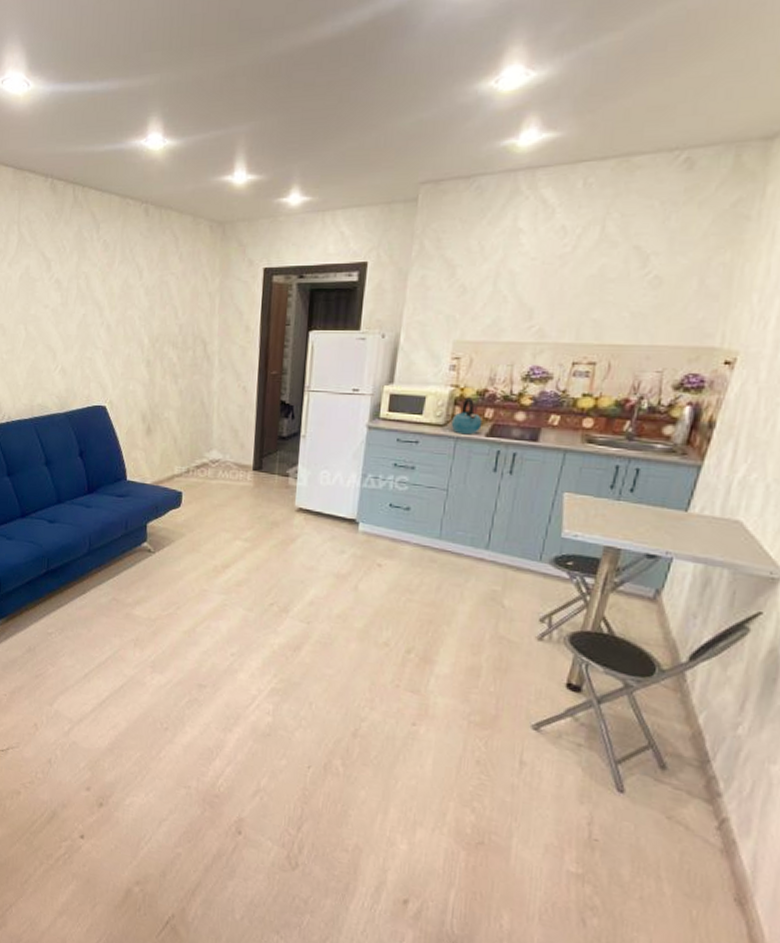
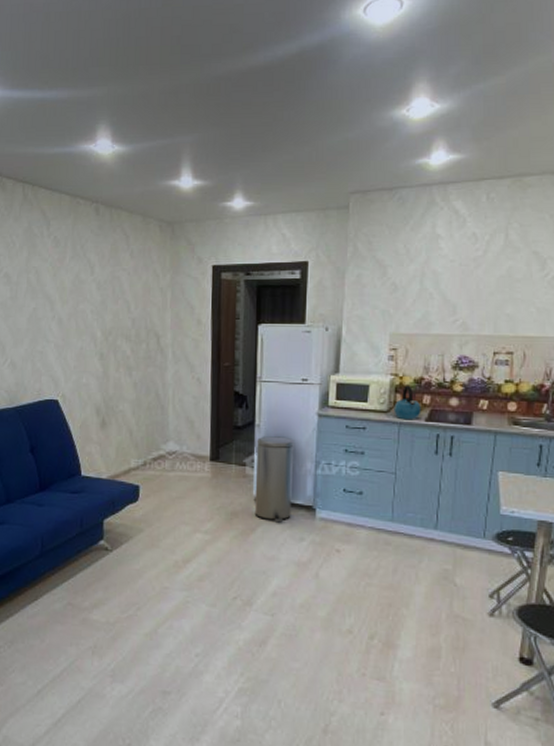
pedal bin: none [295,447,341,533] -> present [254,436,294,522]

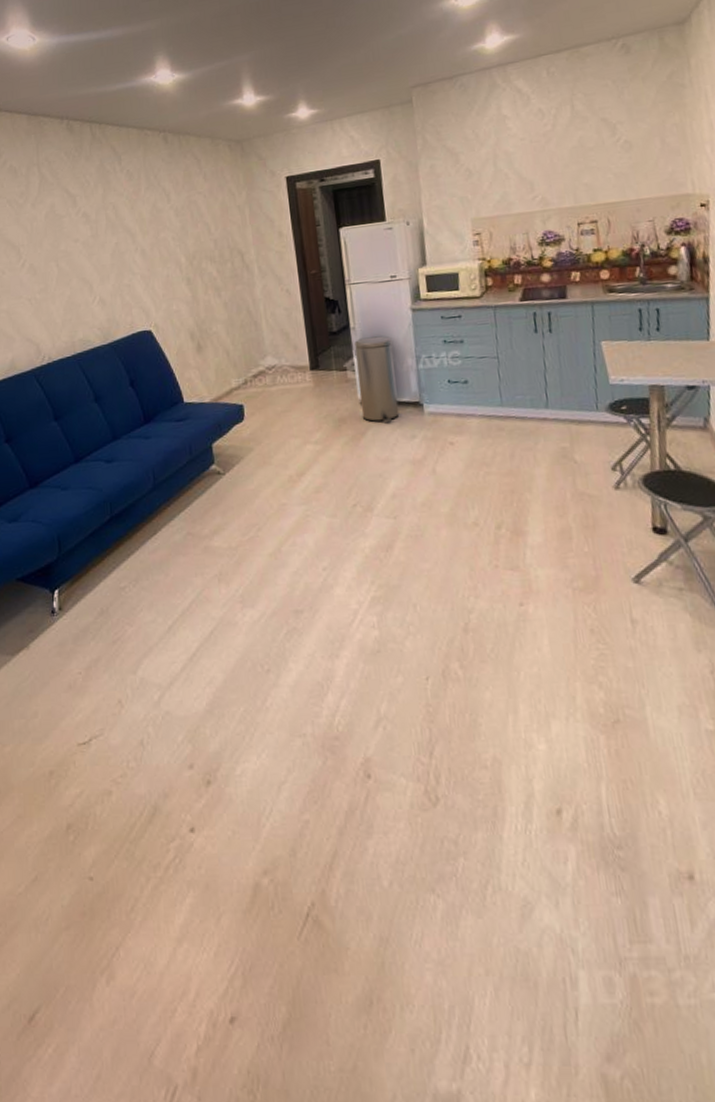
kettle: present [394,385,421,420] -> none [486,267,515,303]

